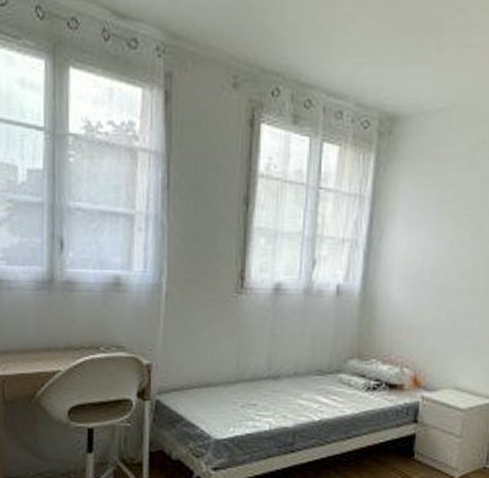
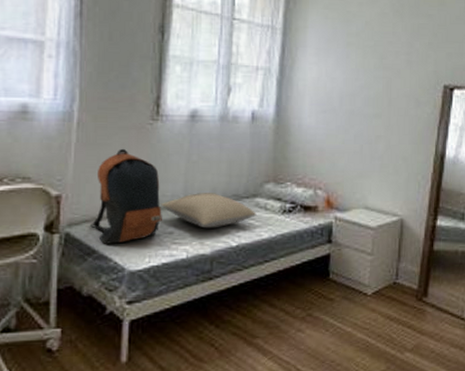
backpack: none [178,320,246,413] -> present [89,148,162,244]
pillow: none [245,367,340,402] -> present [161,193,257,229]

